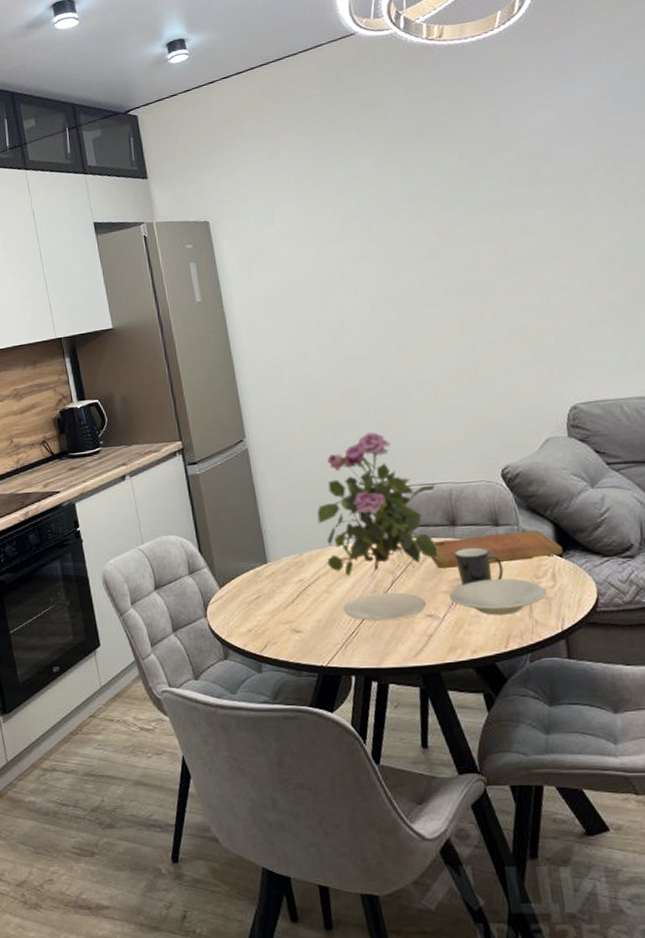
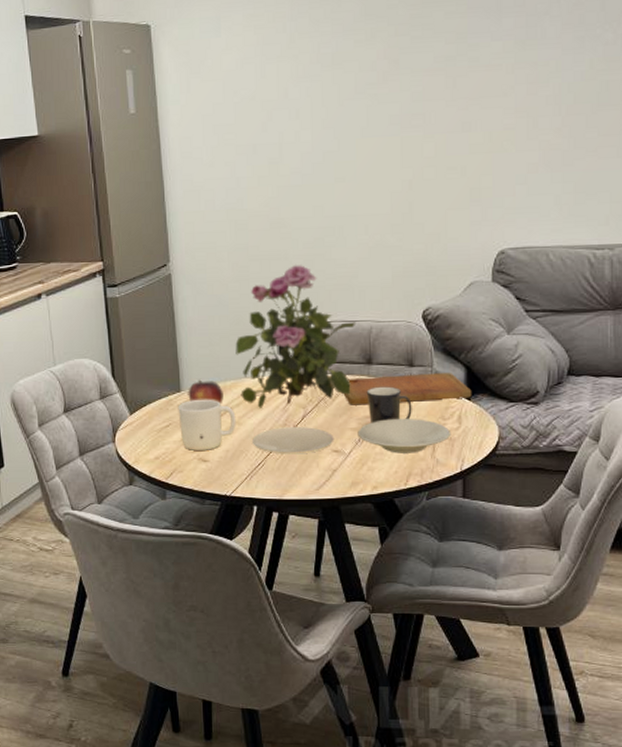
mug: none [266,569,326,622] -> present [178,399,236,450]
fruit: none [274,550,311,574] -> present [188,379,224,405]

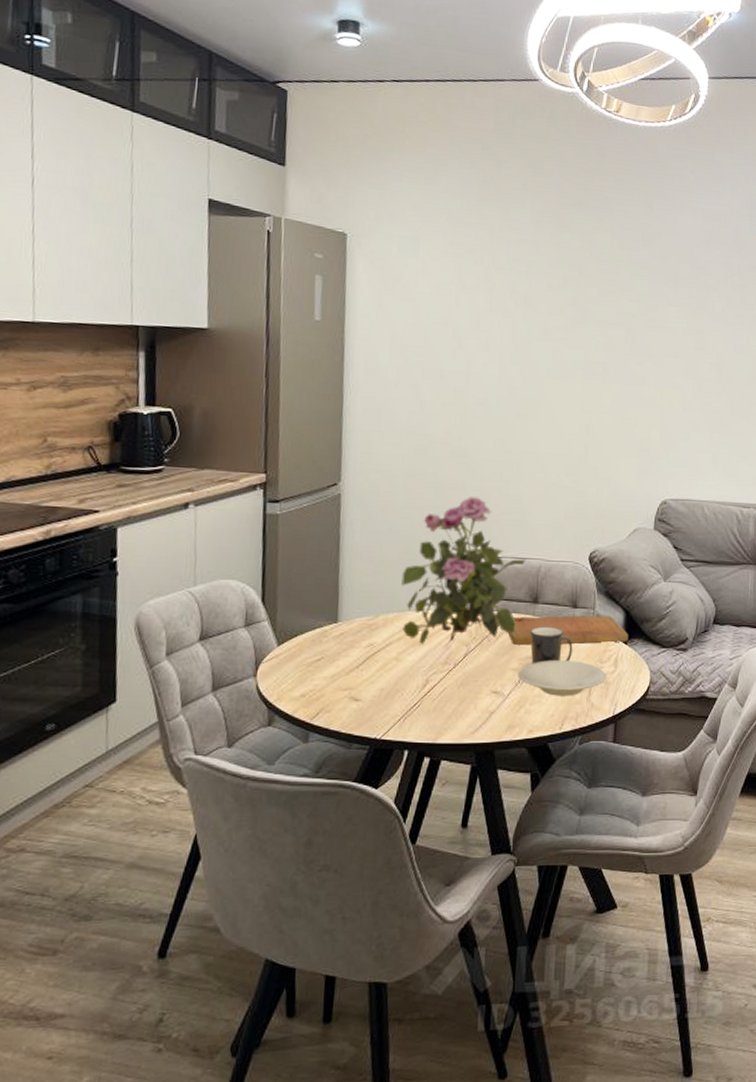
mug: present [178,399,236,450] -> none [332,631,395,688]
fruit: present [188,379,224,405] -> none [345,610,384,639]
plate: present [252,427,334,455] -> none [410,665,495,695]

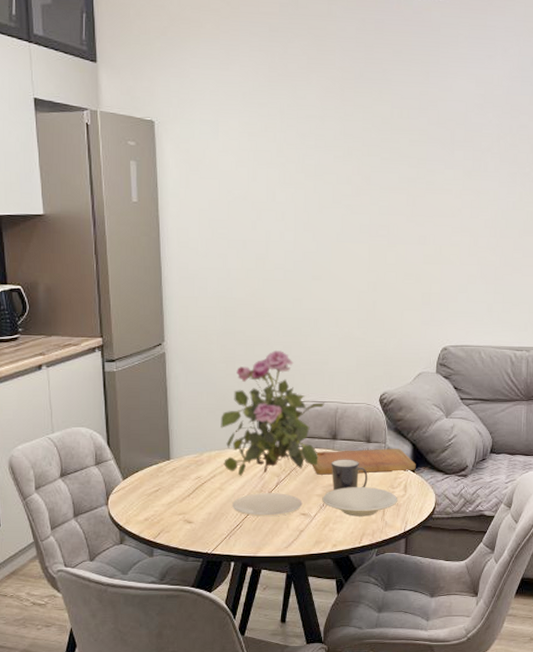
plate: none [410,665,495,695] -> present [232,493,303,517]

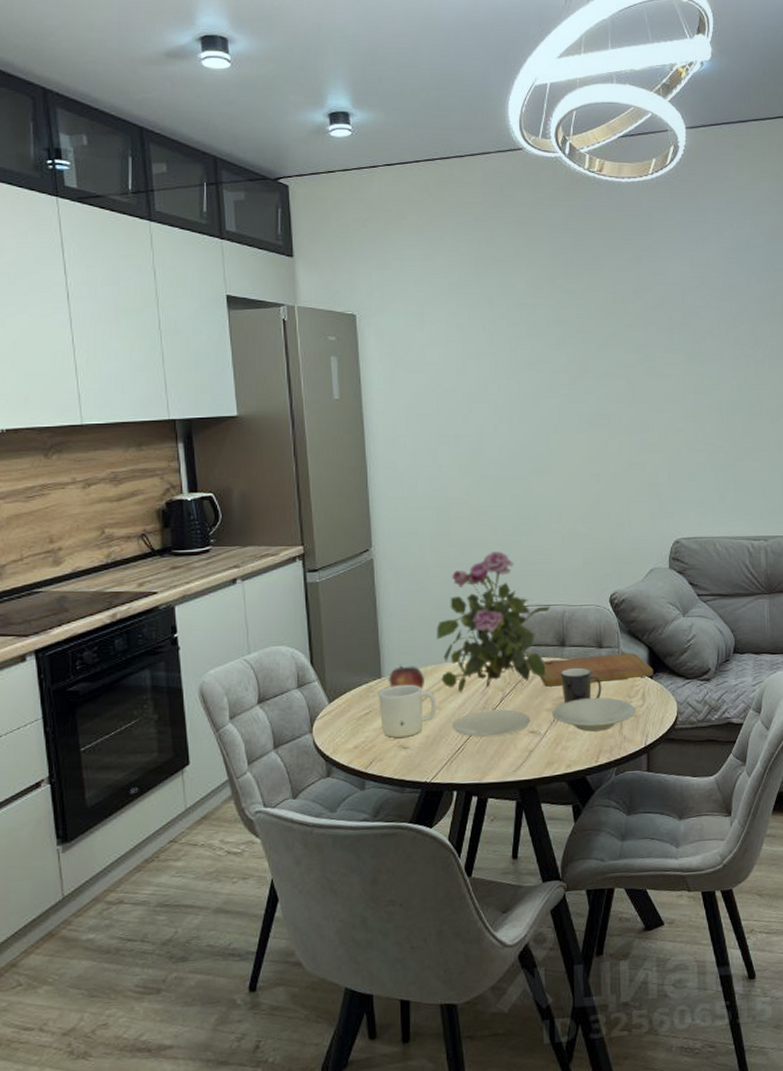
mug: none [167,467,219,513] -> present [378,684,437,738]
fruit: none [177,449,208,472] -> present [389,665,424,690]

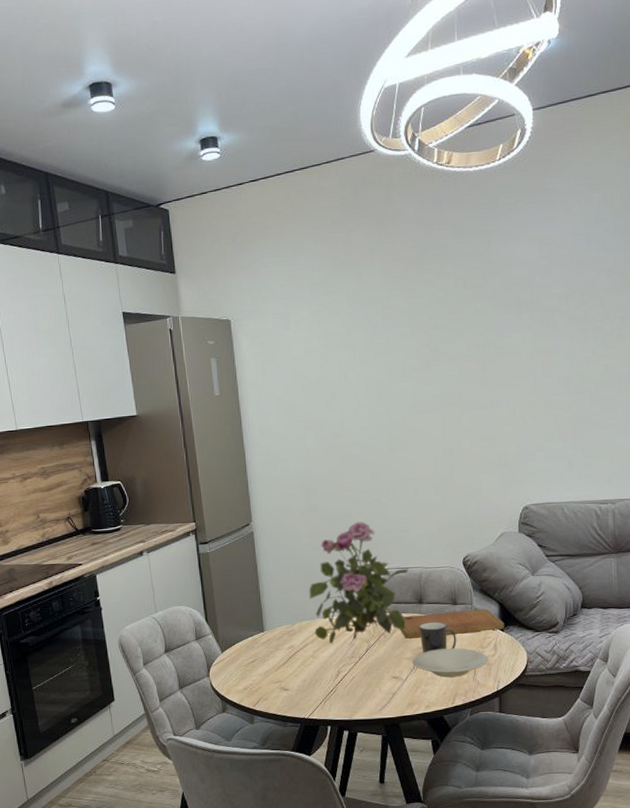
mug: present [378,684,437,738] -> none [262,637,311,681]
fruit: present [389,665,424,690] -> none [270,621,300,642]
plate: present [453,709,531,738] -> none [325,658,393,682]

